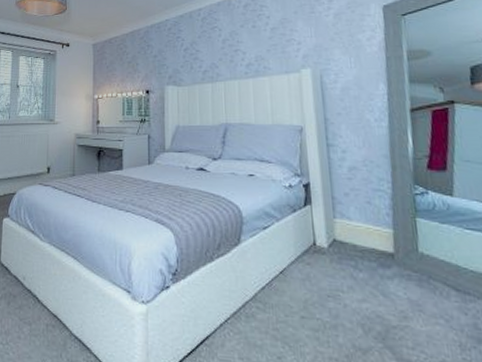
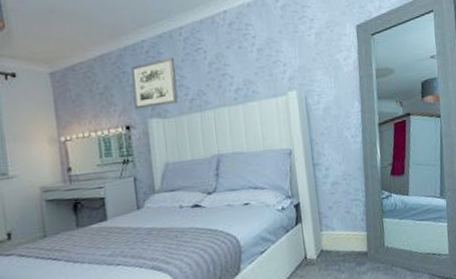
wall art: none [155,35,193,77] -> present [131,58,178,109]

